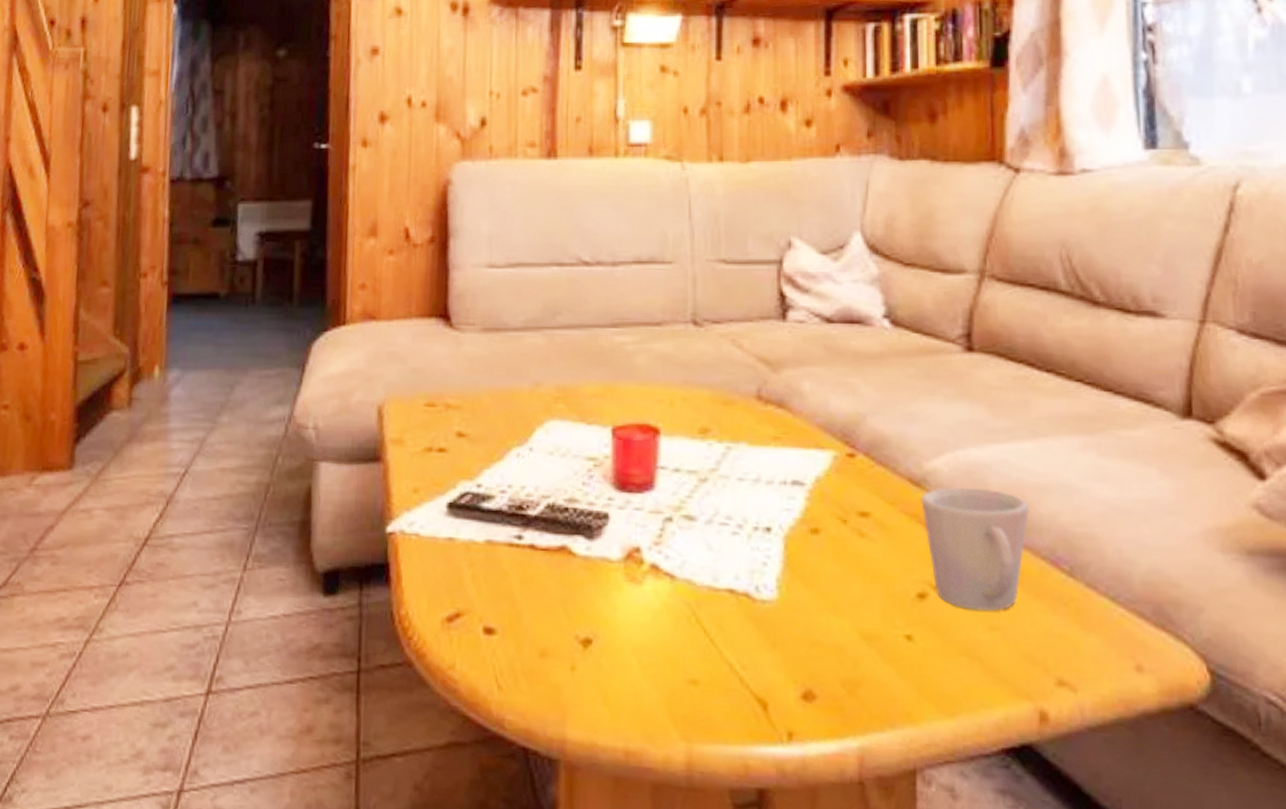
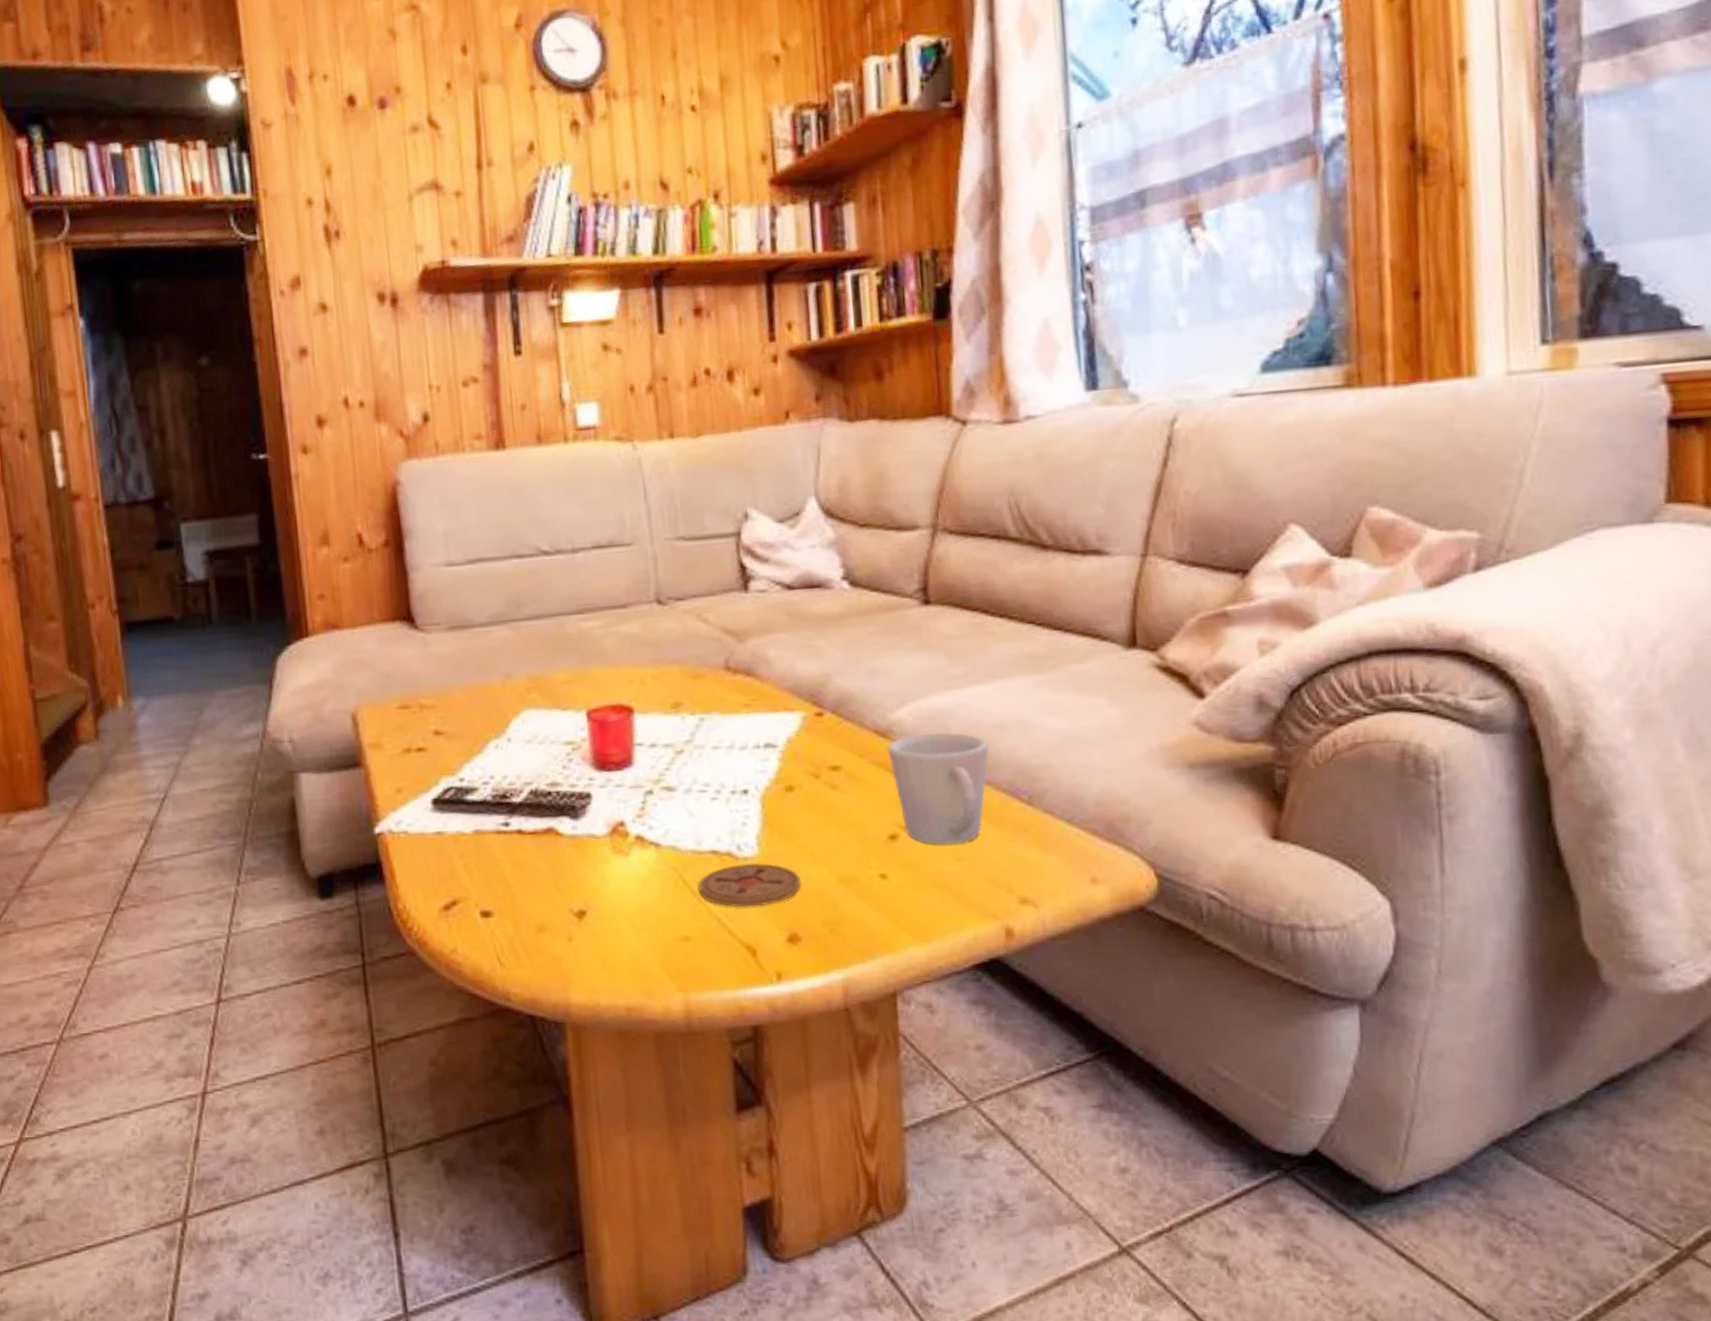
coaster: none [711,606,821,656] -> present [698,862,801,908]

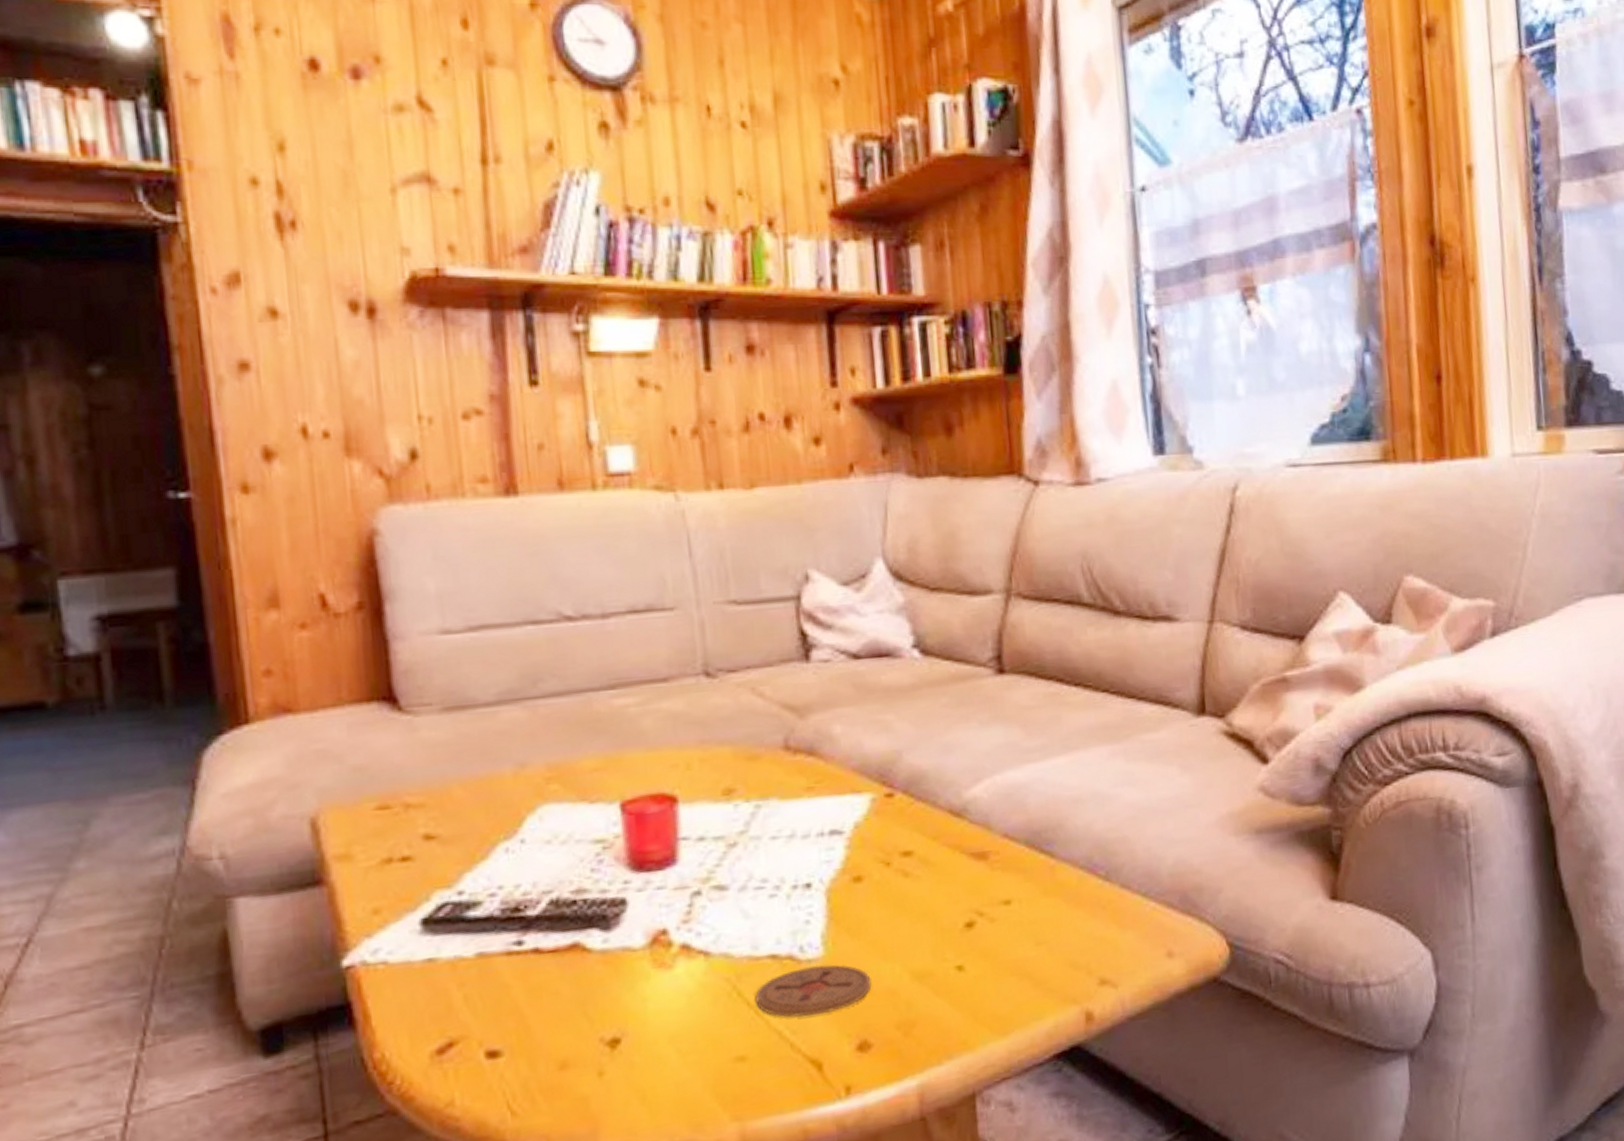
mug: present [887,732,990,845] -> none [962,809,1067,930]

